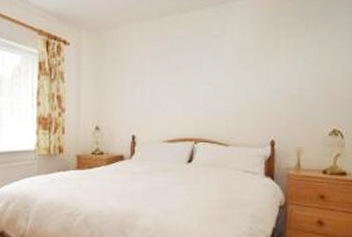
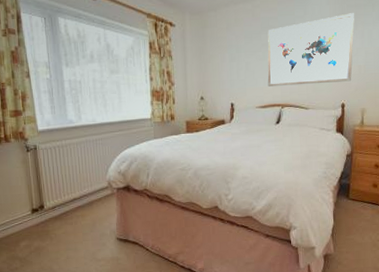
wall art: none [177,33,284,117] -> present [267,13,354,87]

